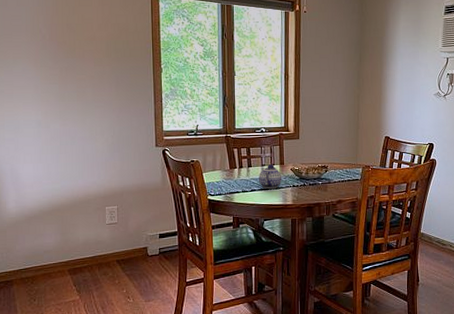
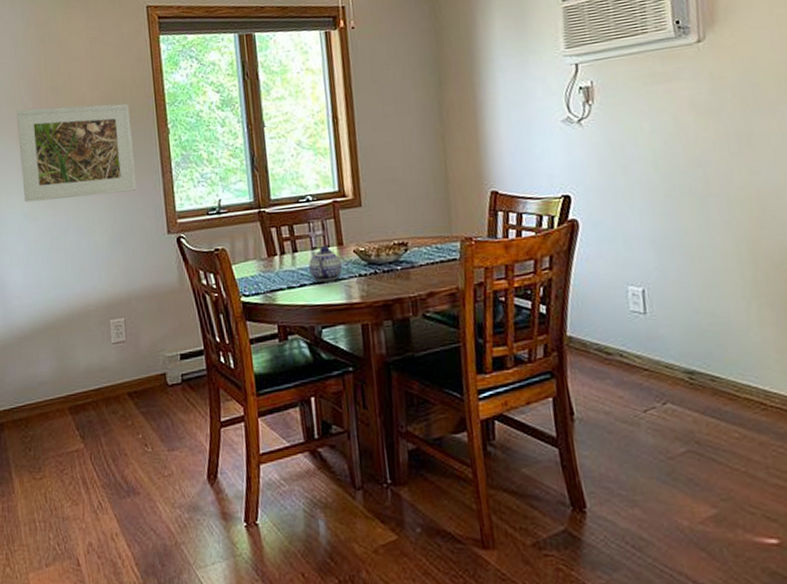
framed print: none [35,38,133,113] -> present [17,103,136,203]

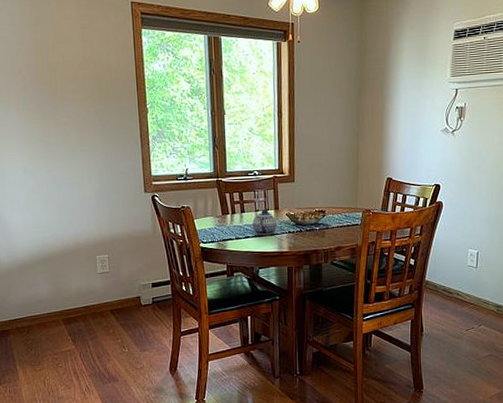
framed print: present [17,103,136,203] -> none [15,79,119,159]

